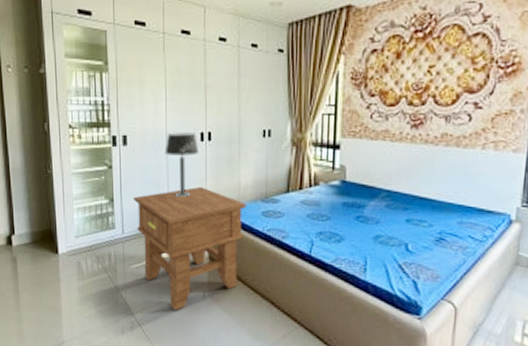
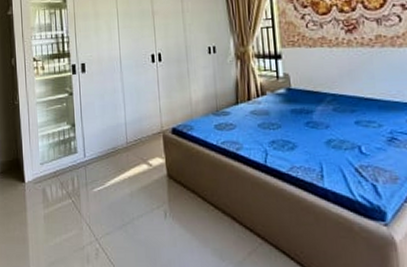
side table: present [134,186,247,310] -> none [93,105,199,233]
table lamp: present [164,132,200,197] -> none [119,55,152,117]

